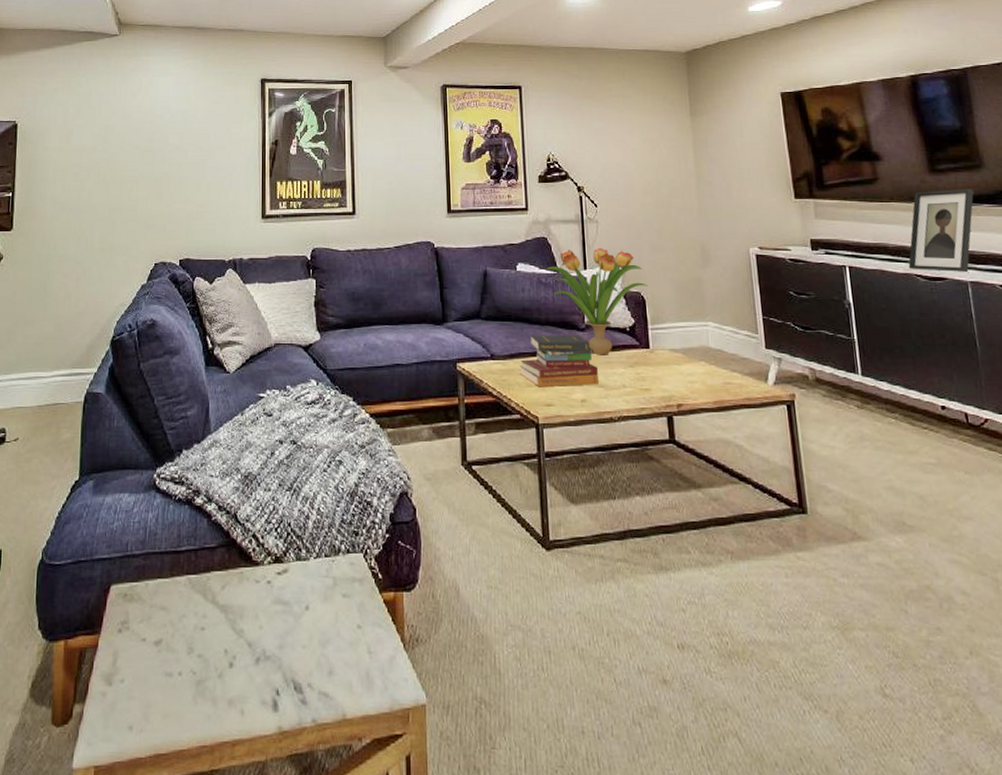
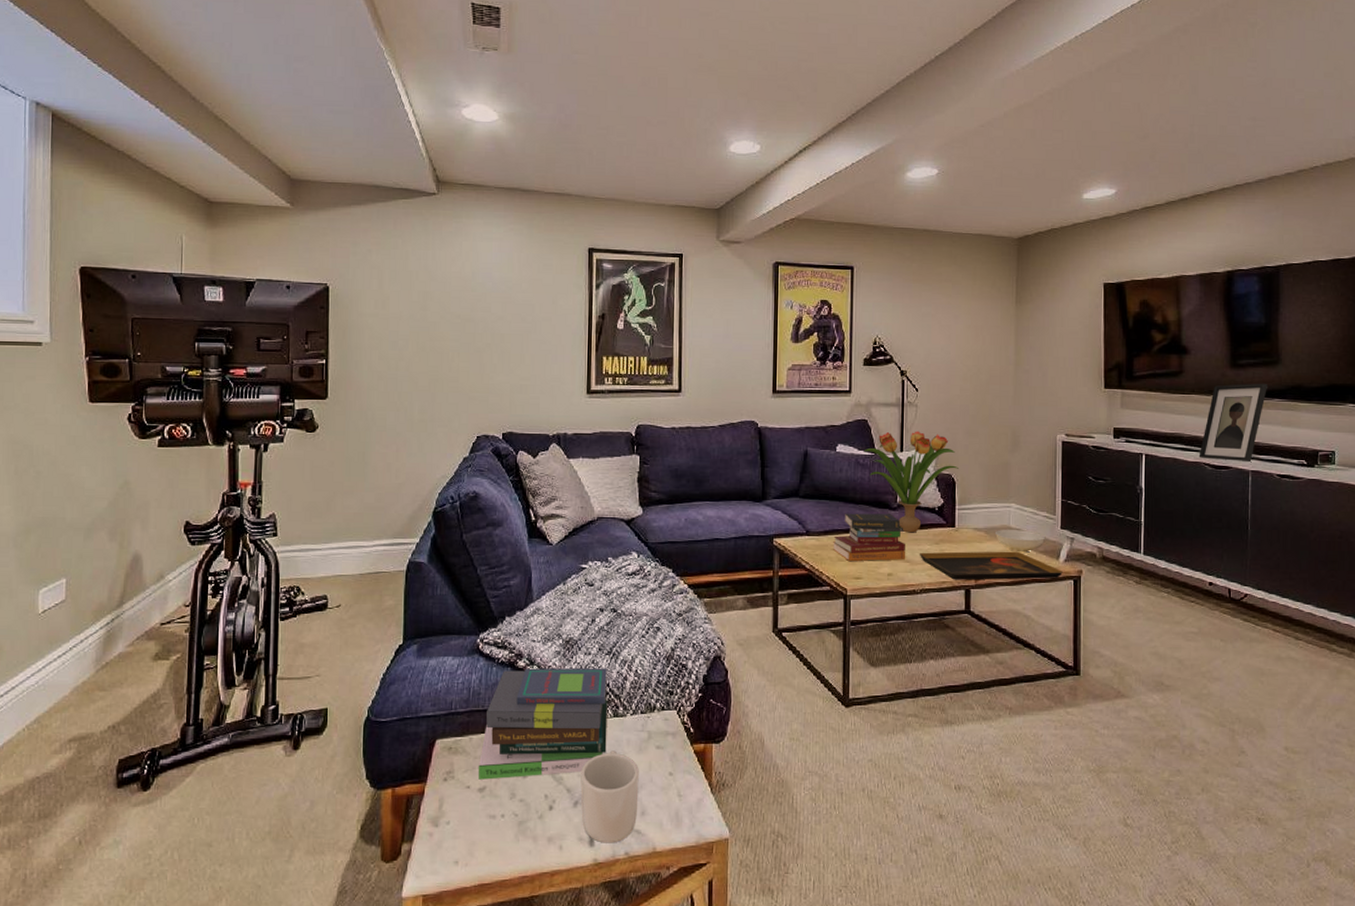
books: none [154,505,289,631] -> present [478,667,608,780]
mug: none [262,599,325,708] -> present [580,750,639,843]
decorative tray: none [613,373,773,406] -> present [919,551,1063,580]
bowl: none [693,350,750,375] -> present [994,530,1046,553]

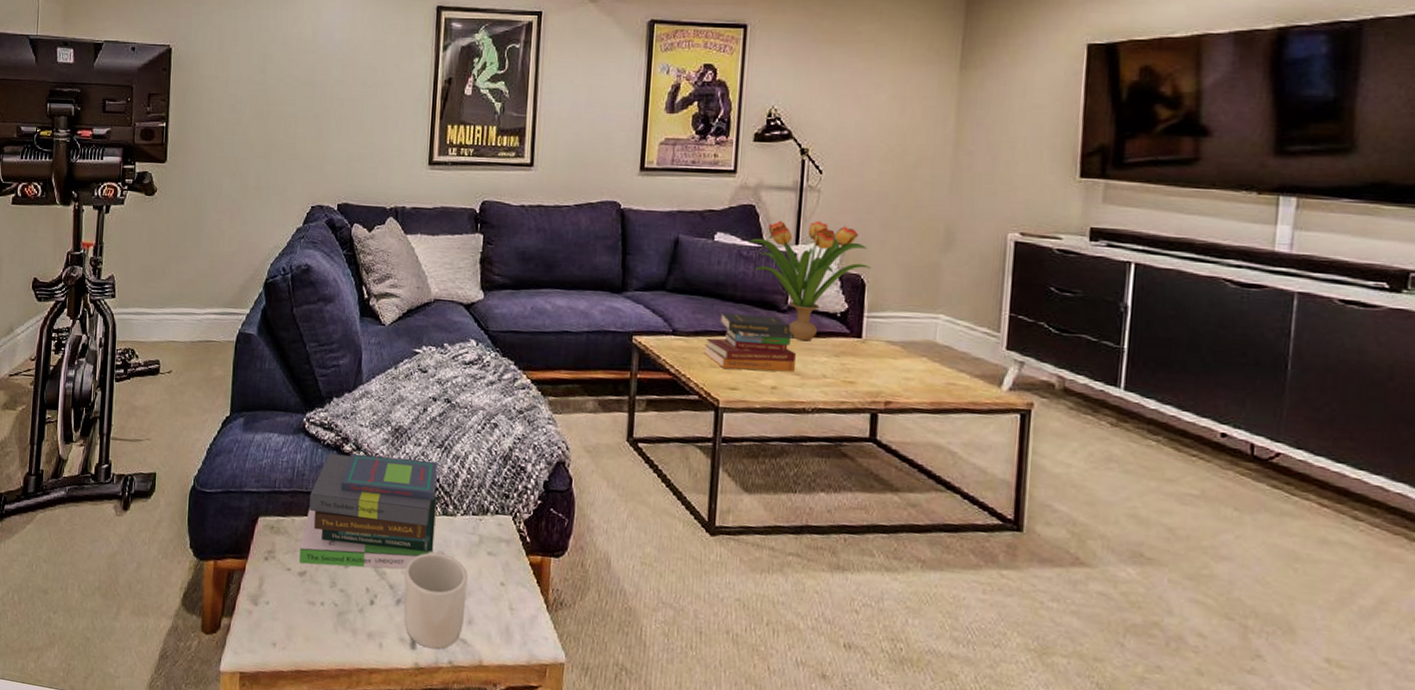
decorative tray: present [919,551,1063,580] -> none [812,364,1006,410]
bowl: present [994,530,1046,553] -> none [914,345,985,375]
picture frame: present [1199,383,1268,463] -> none [1216,177,1334,282]

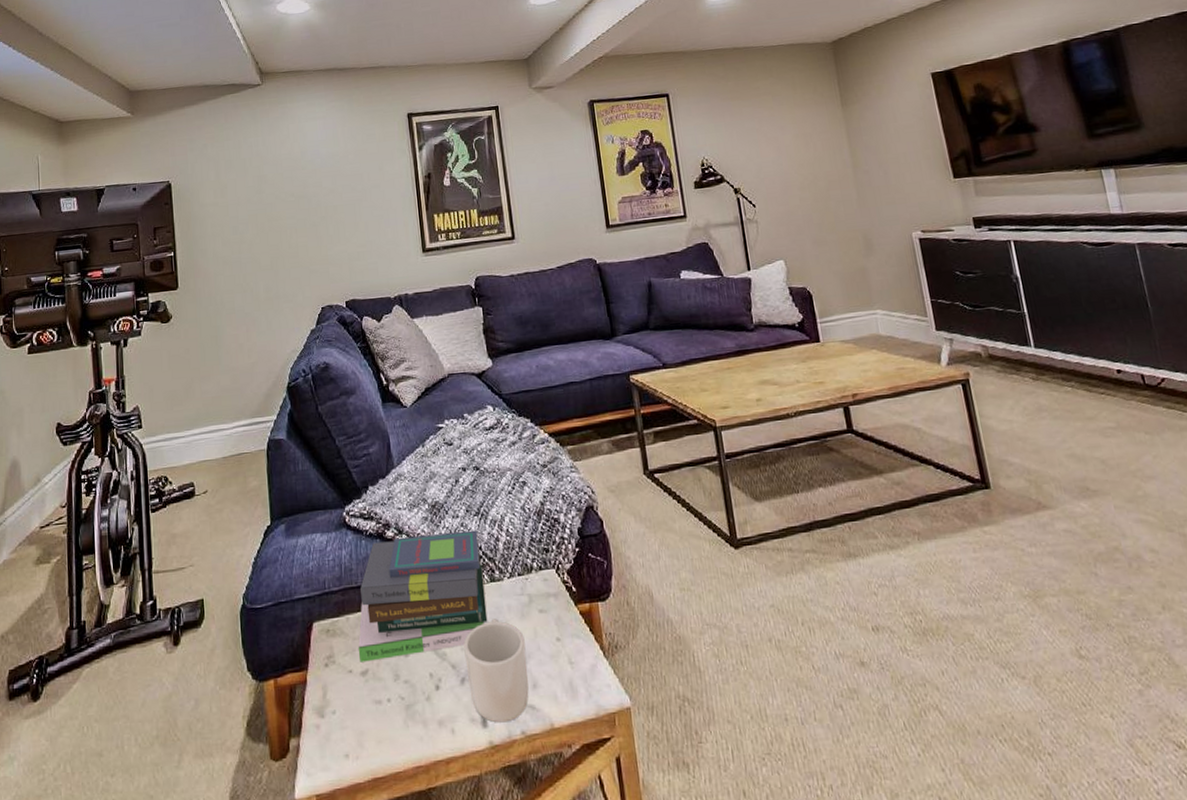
books: present [704,312,796,373] -> none [692,336,773,391]
flower arrangement: present [748,220,870,342] -> none [709,247,813,354]

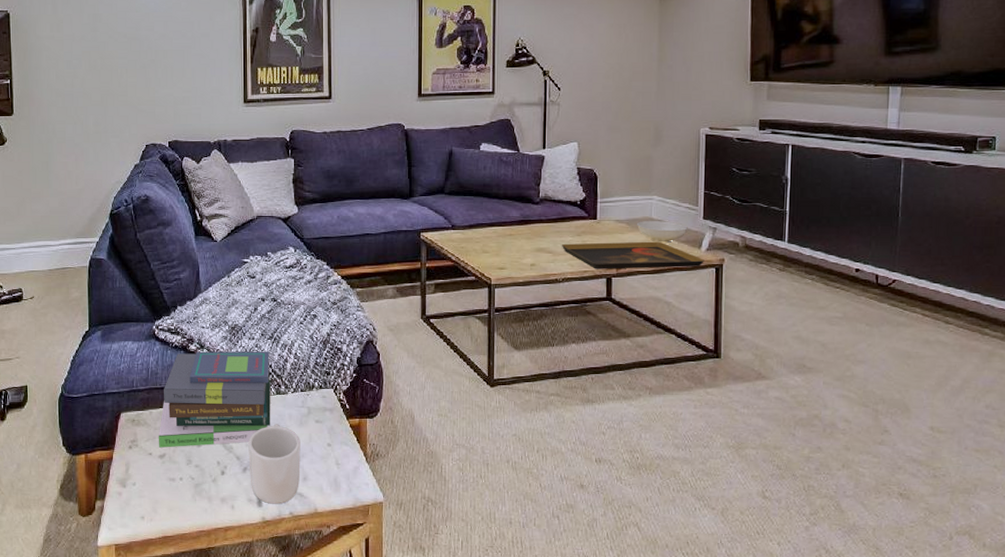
decorative tray: none [786,360,948,398] -> present [561,241,704,269]
bowl: none [864,336,922,361] -> present [636,221,688,242]

